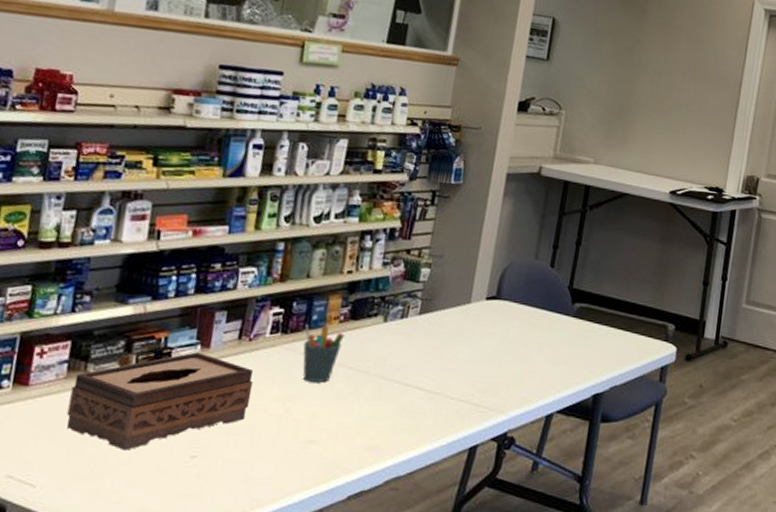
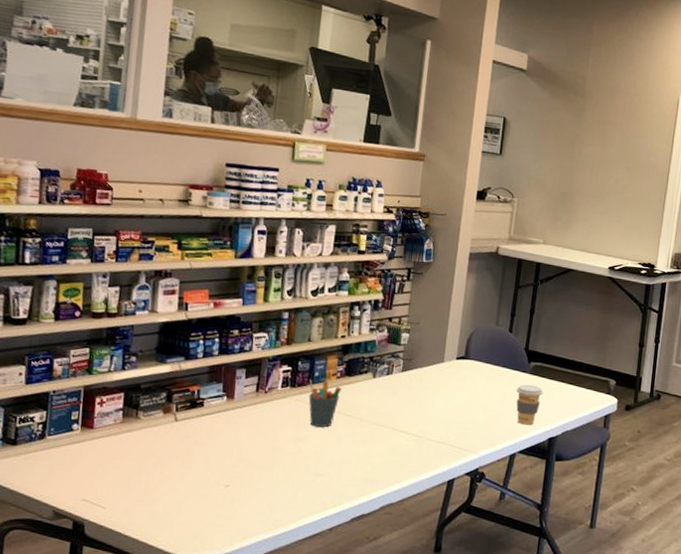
tissue box: present [66,352,254,450] -> none [125,402,271,480]
coffee cup: none [555,330,589,379] -> present [516,385,543,425]

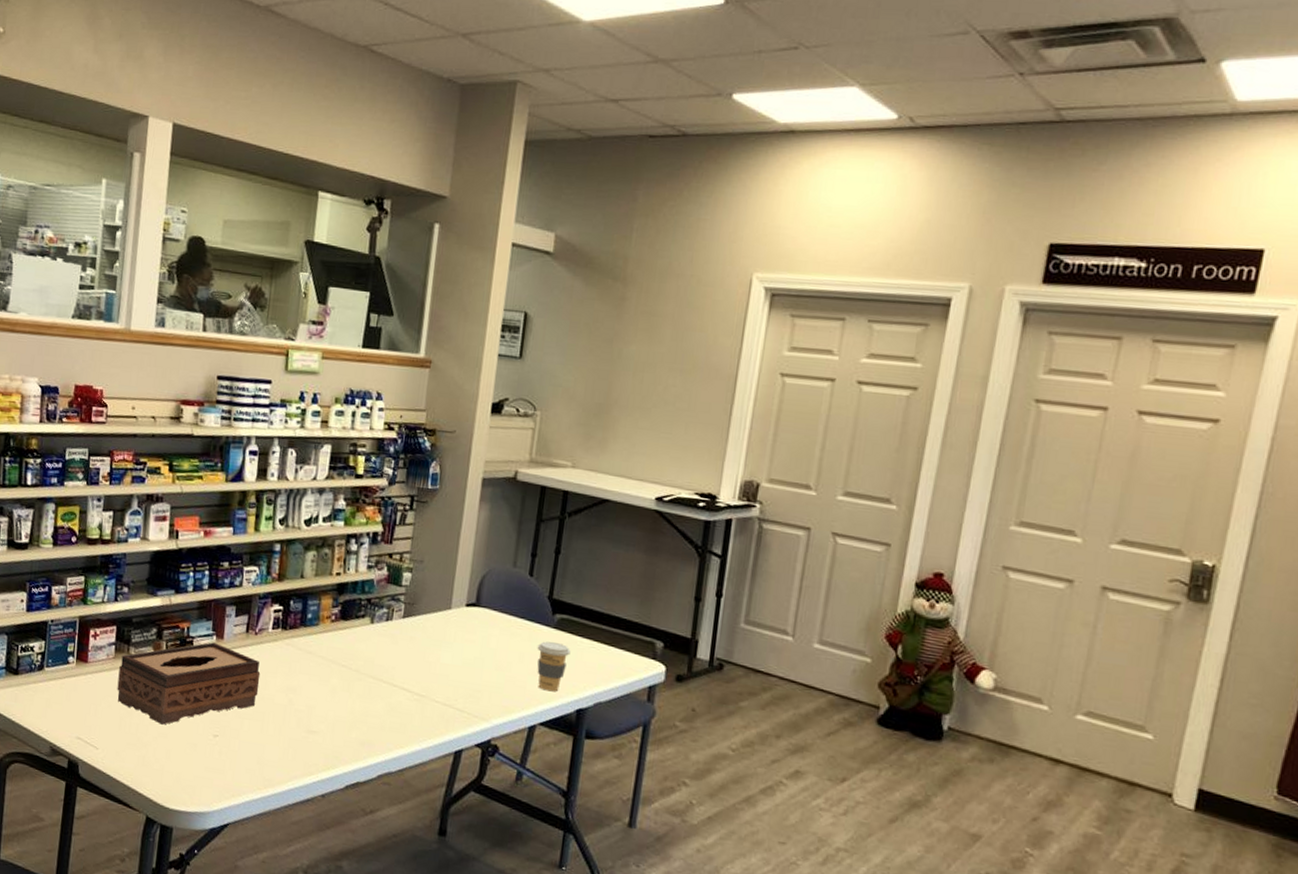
tissue box: none [125,402,271,480] -> present [117,642,261,725]
pen holder: present [308,380,342,428] -> none [301,622,336,678]

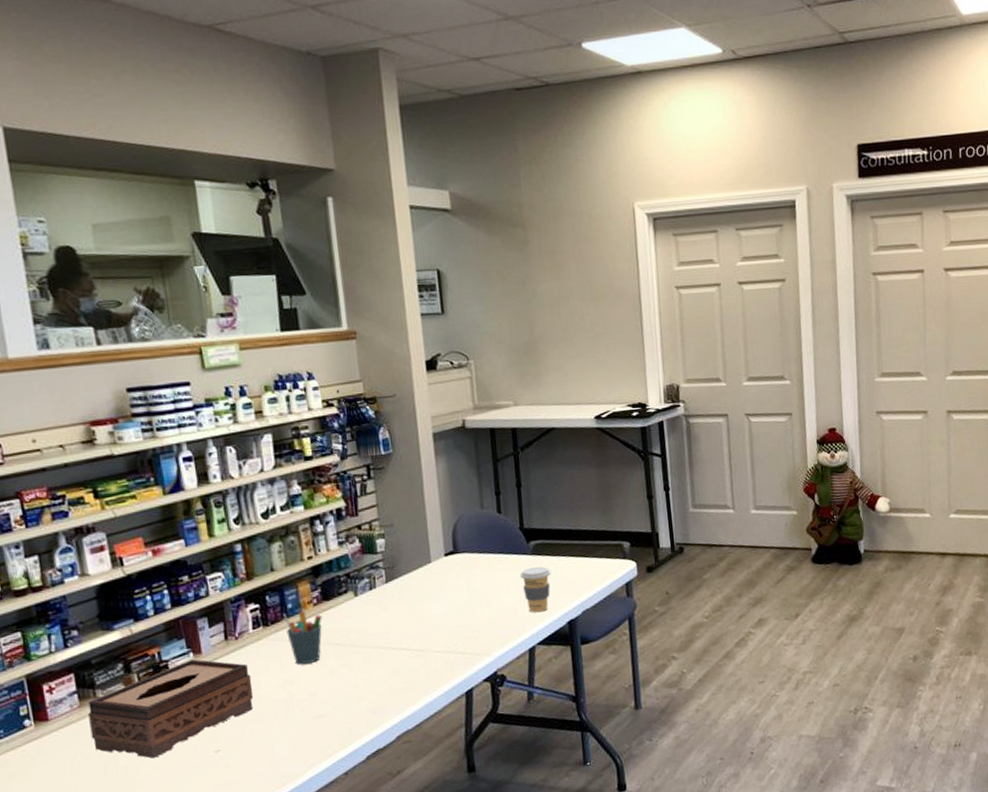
pen holder: none [301,622,336,678] -> present [283,611,322,665]

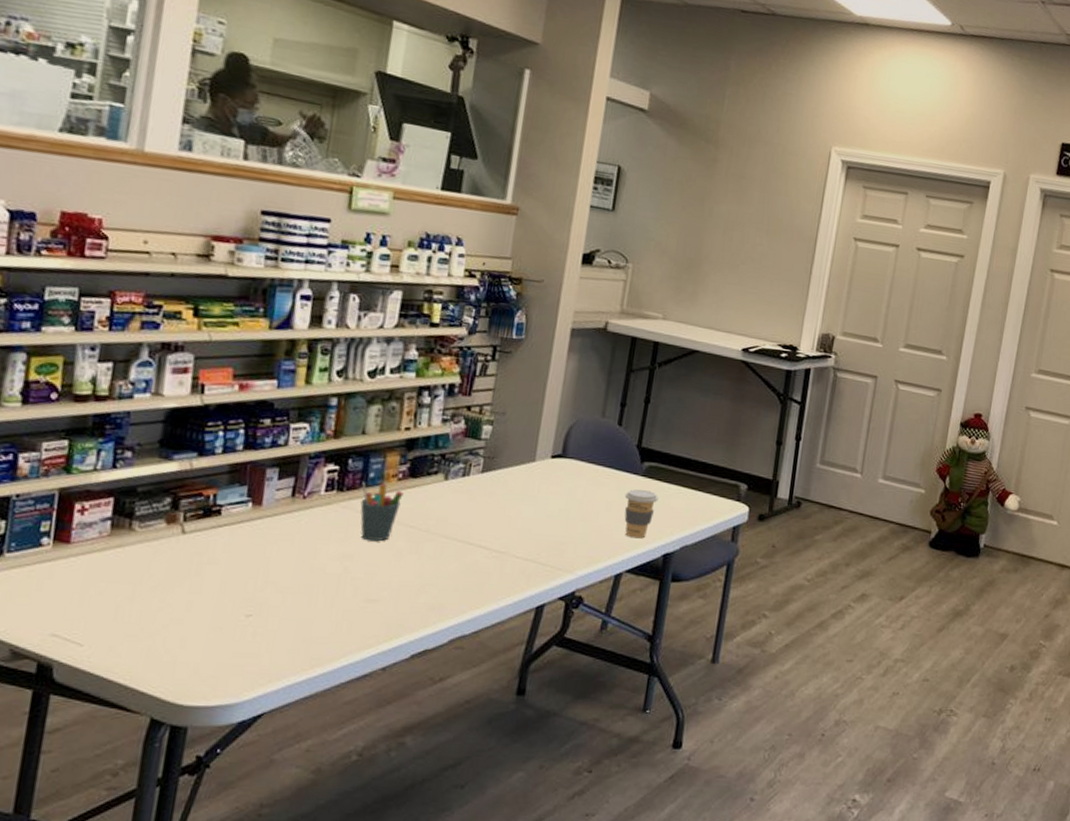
tissue box: present [88,659,254,759] -> none [112,510,309,609]

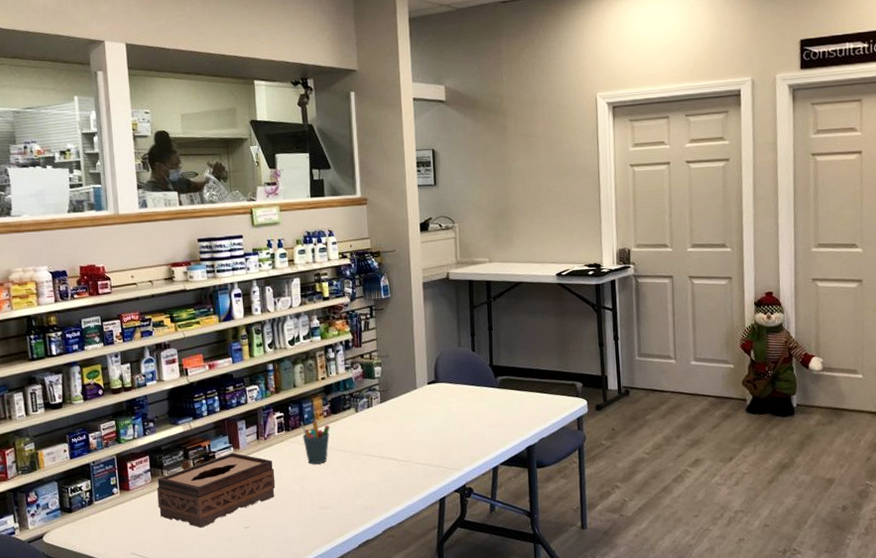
tissue box: none [112,510,309,609] -> present [157,452,276,528]
coffee cup: present [624,489,659,539] -> none [488,399,514,438]

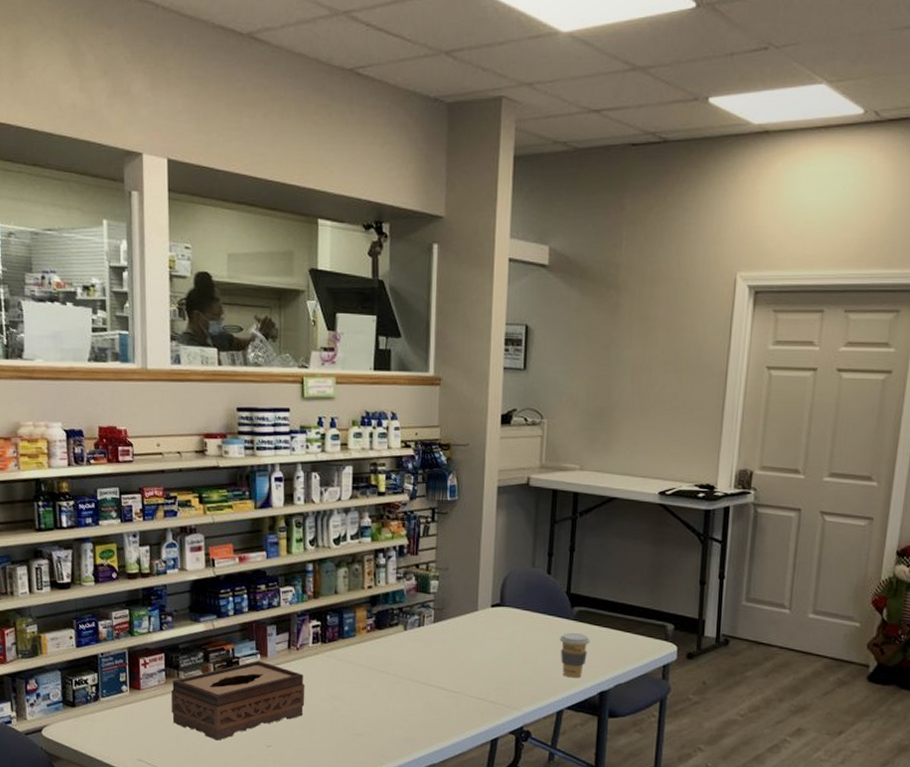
pen holder: present [301,421,330,465] -> none [340,634,373,685]
coffee cup: none [488,399,514,438] -> present [559,633,590,678]

